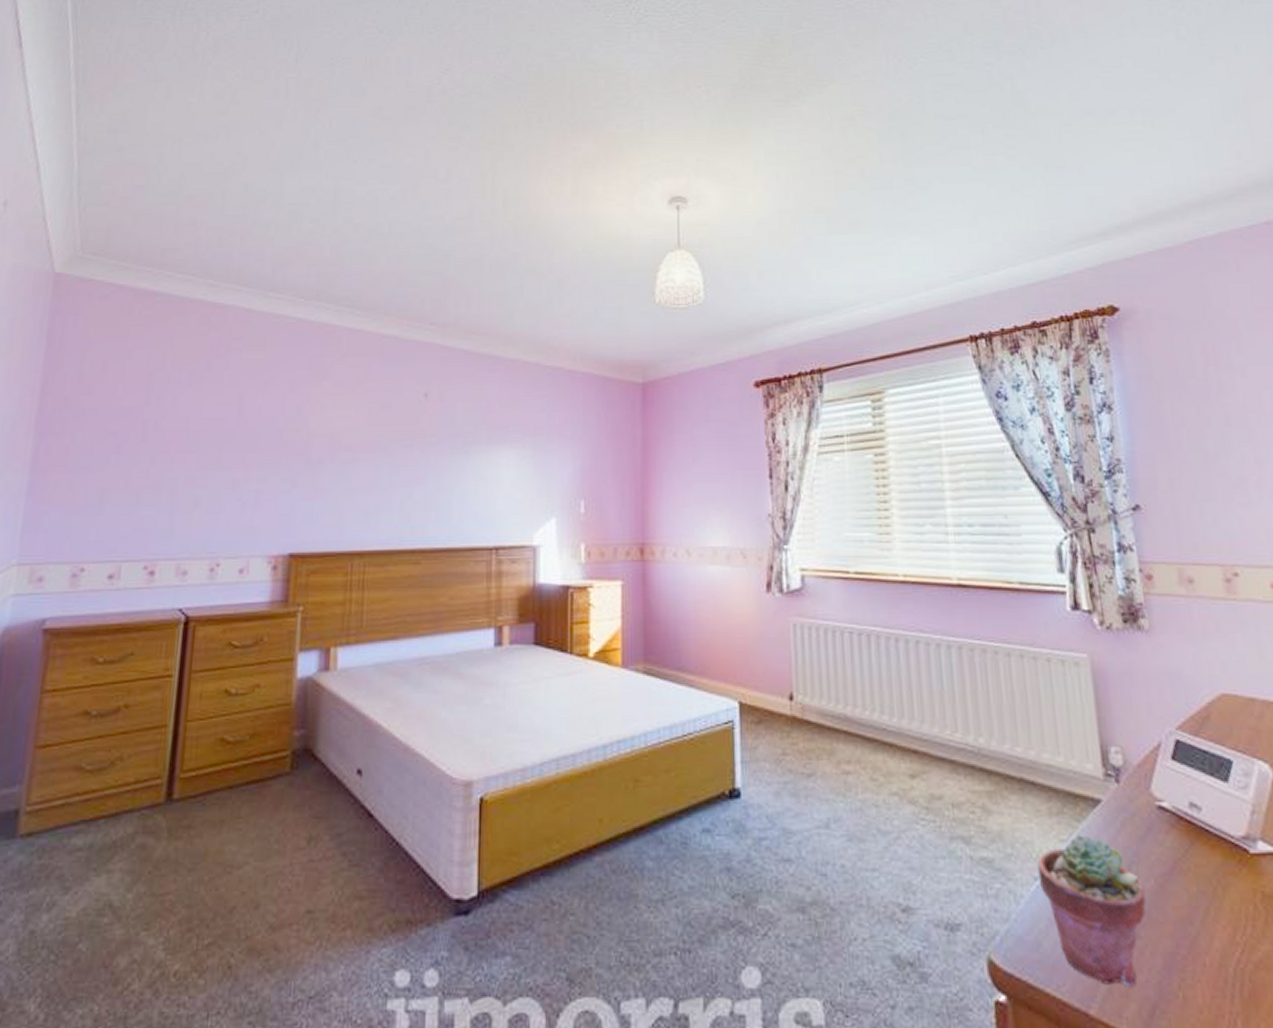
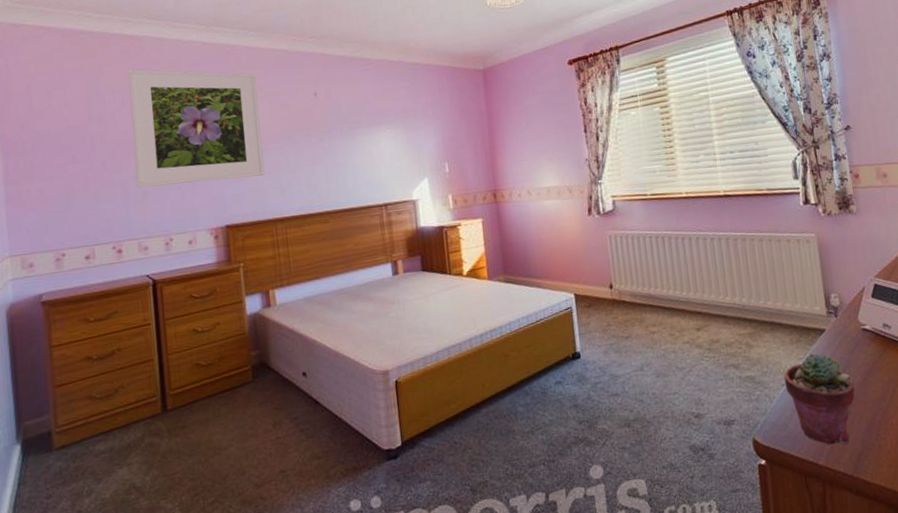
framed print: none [188,344,357,494] -> present [127,69,265,188]

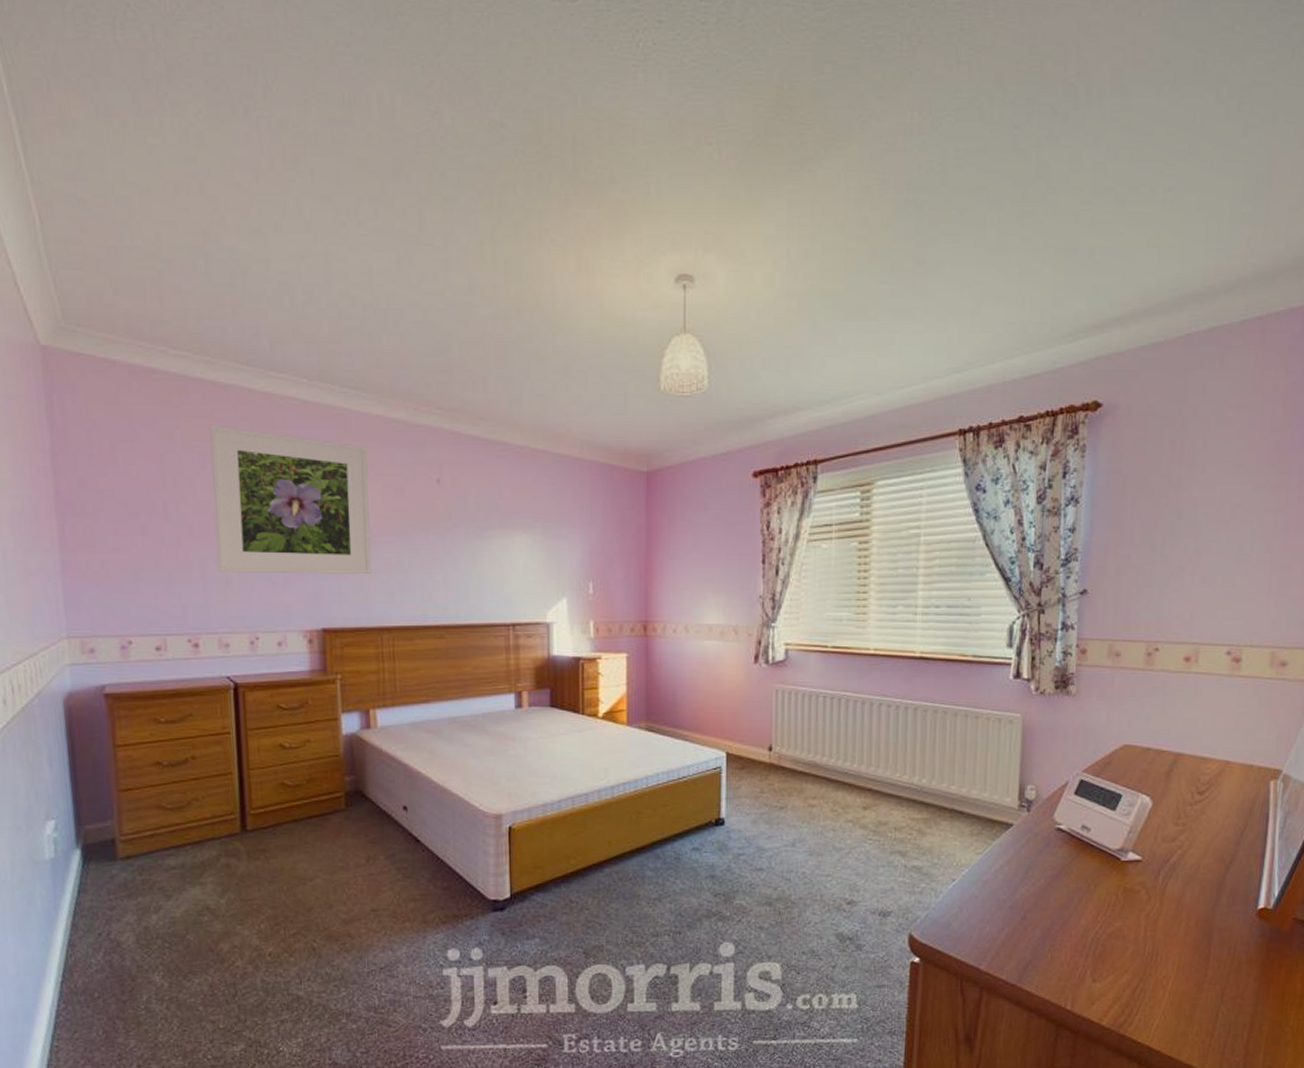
potted succulent: present [783,353,855,445] -> none [955,849,1036,951]

